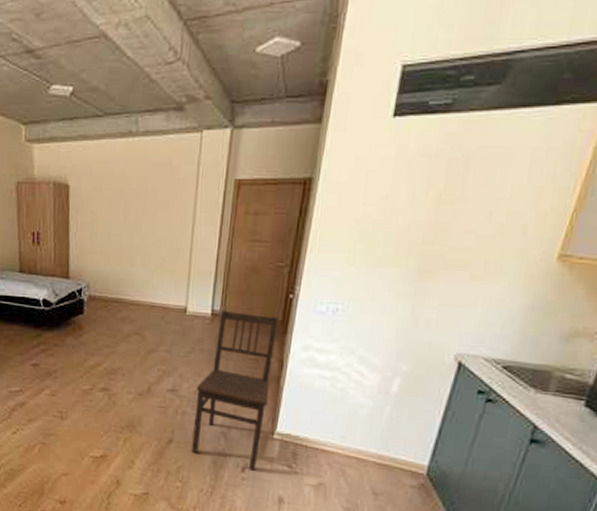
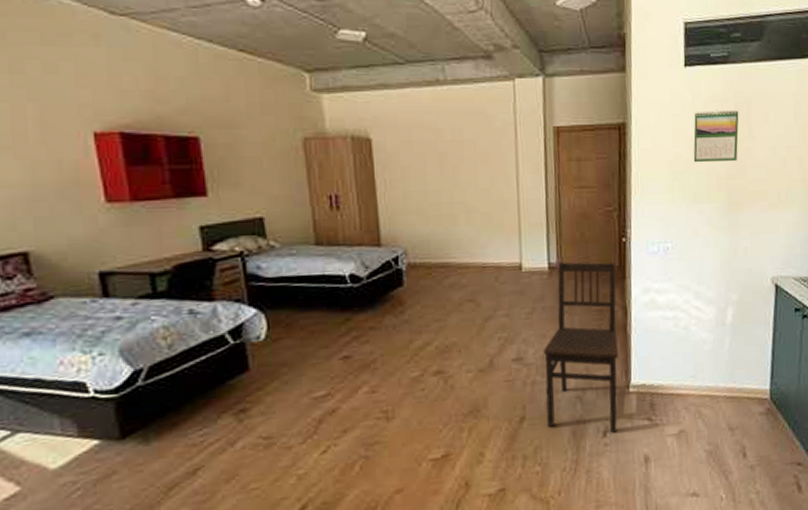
calendar: none [384,165,453,225] -> present [693,109,739,163]

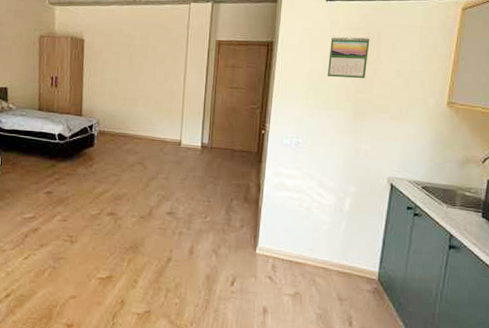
dining chair: present [544,261,618,433] -> none [188,143,254,284]

